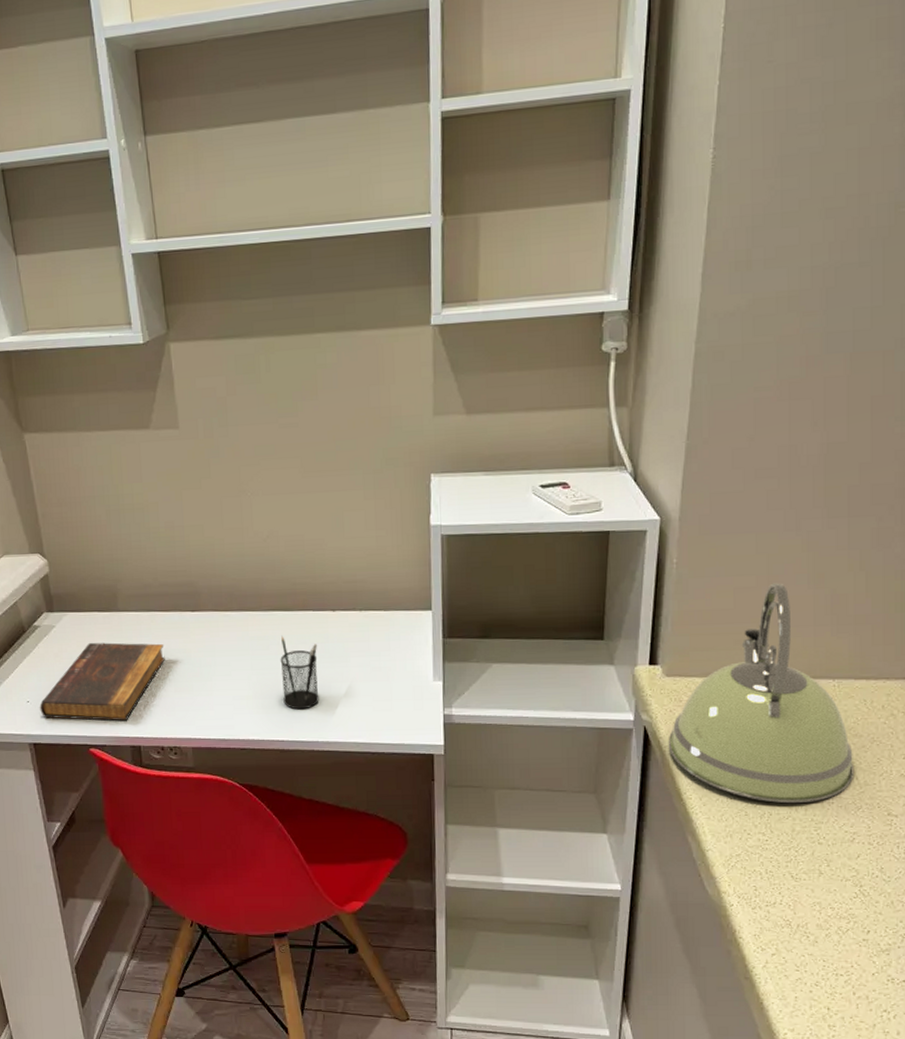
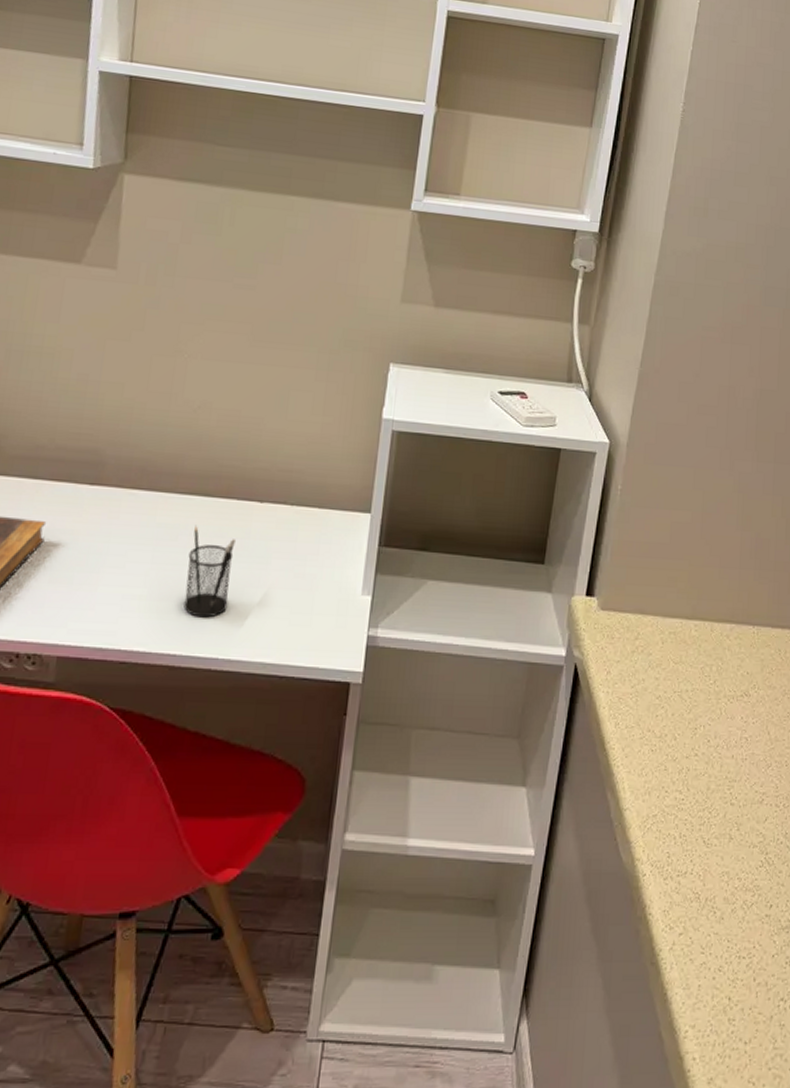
kettle: present [668,583,855,804] -> none [596,521,767,759]

